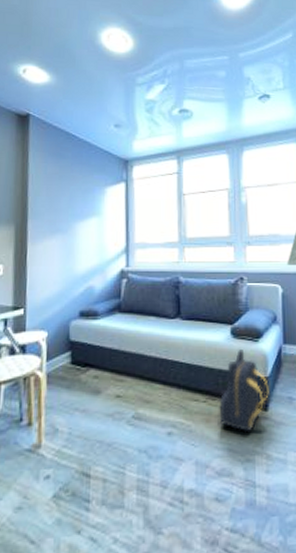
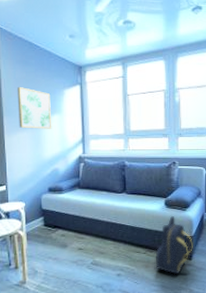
wall art: none [46,184,89,236] -> present [17,87,52,129]

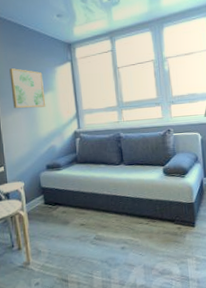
backpack: present [155,216,193,275] -> none [158,184,195,243]

